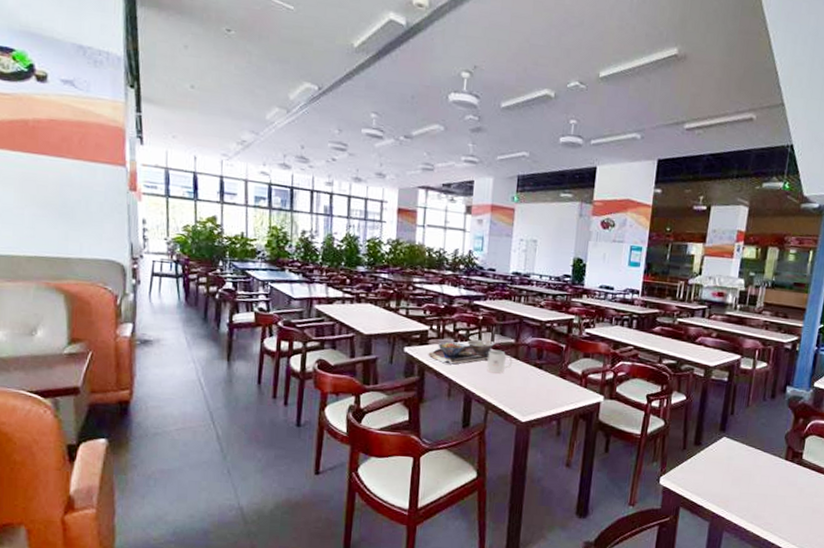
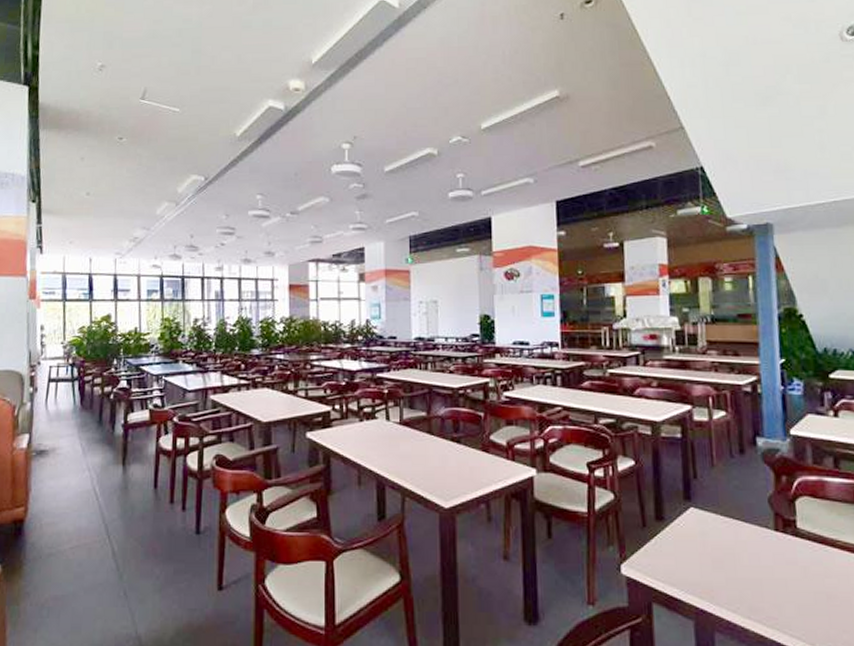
food tray: present [428,334,494,365] -> none [332,411,404,449]
mug: present [487,349,513,374] -> none [398,425,427,453]

